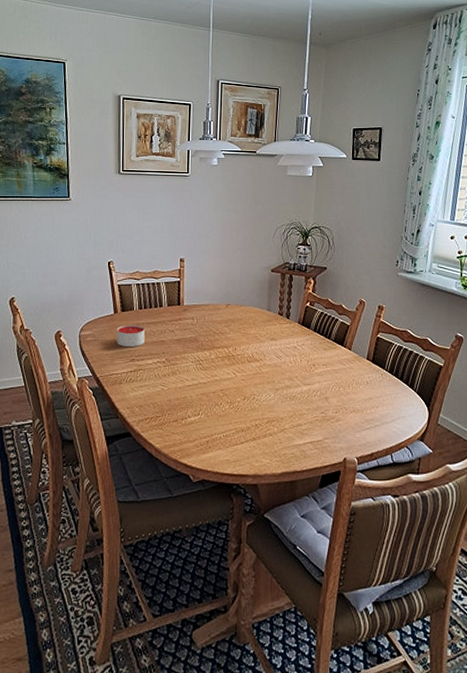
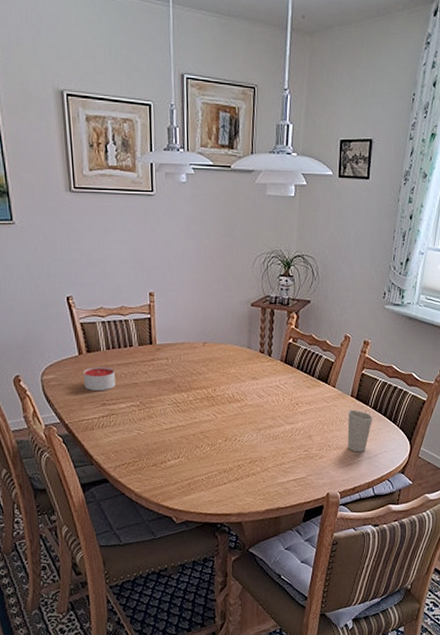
cup: none [364,373,390,417] -> present [347,410,373,453]

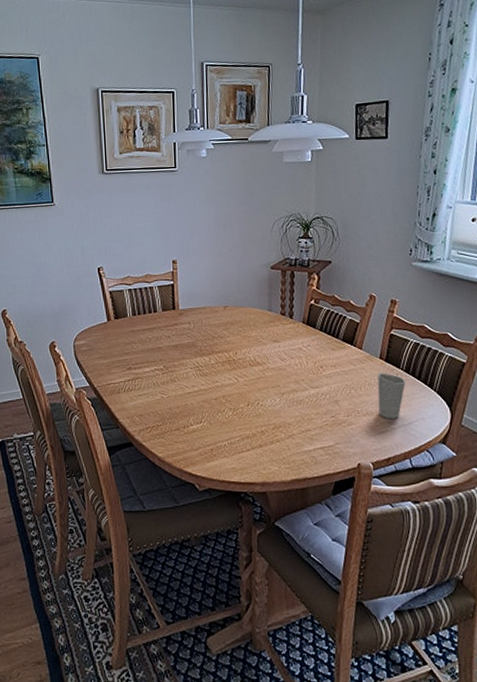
candle: present [83,367,115,391] -> none [111,332,140,355]

